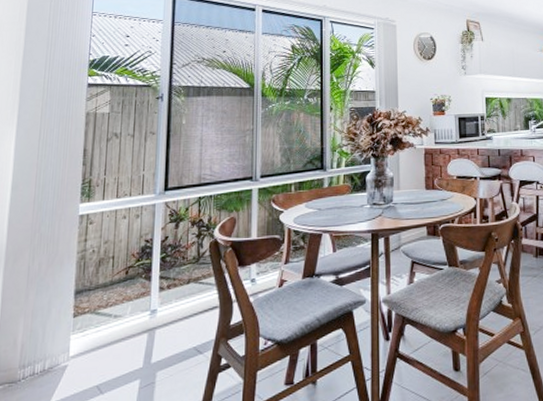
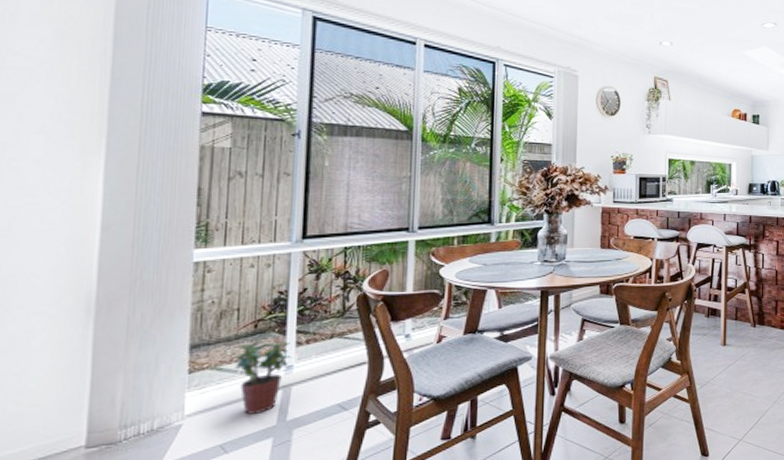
potted plant: none [110,287,156,357] -> present [235,341,293,415]

